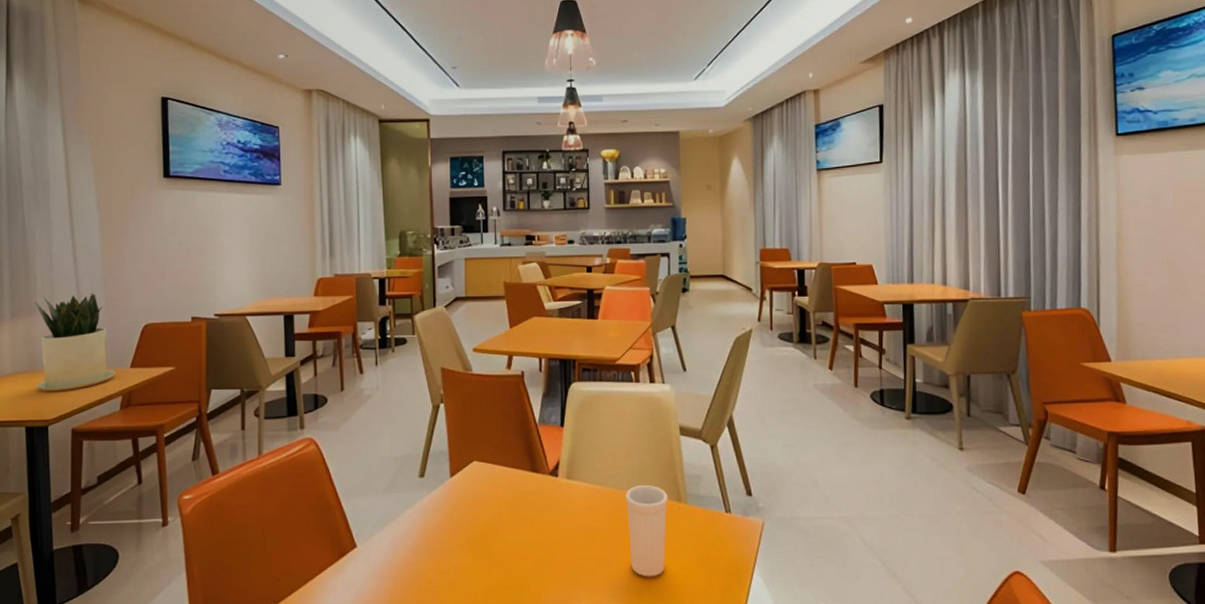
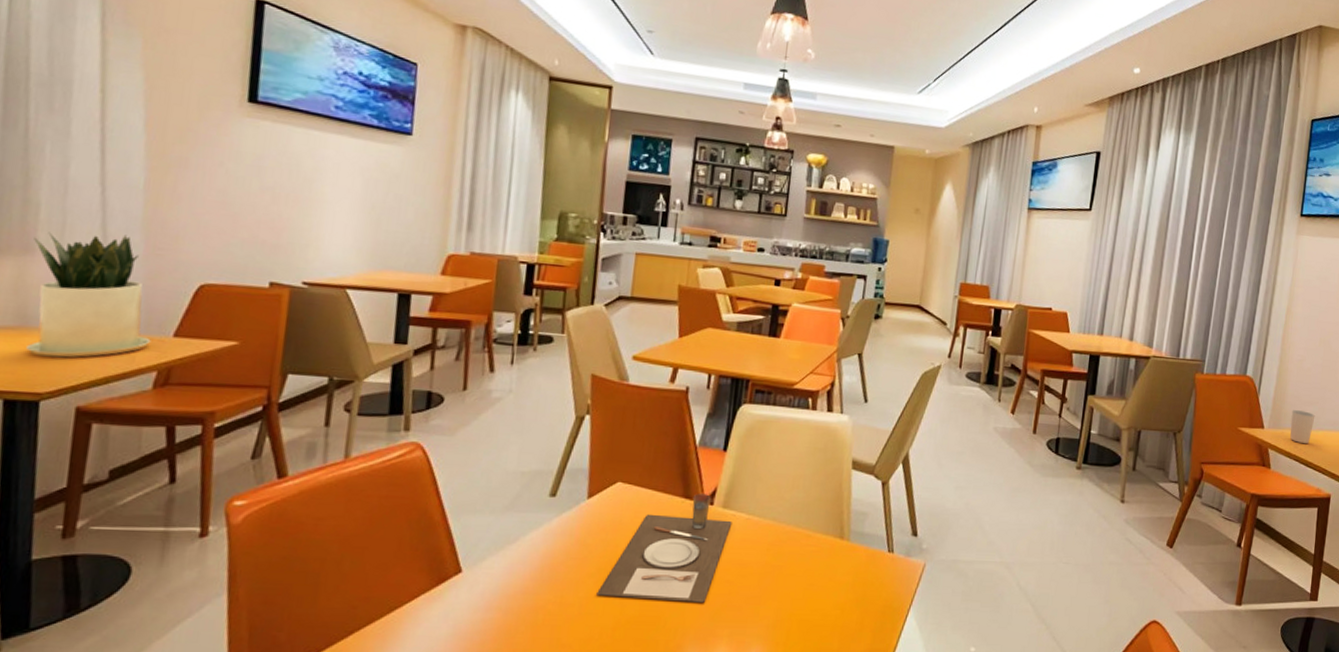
place setting: none [468,467,577,567] -> present [597,494,732,603]
cup: present [626,484,668,577] -> none [781,518,831,616]
cup: none [1141,339,1171,375] -> present [1290,410,1315,444]

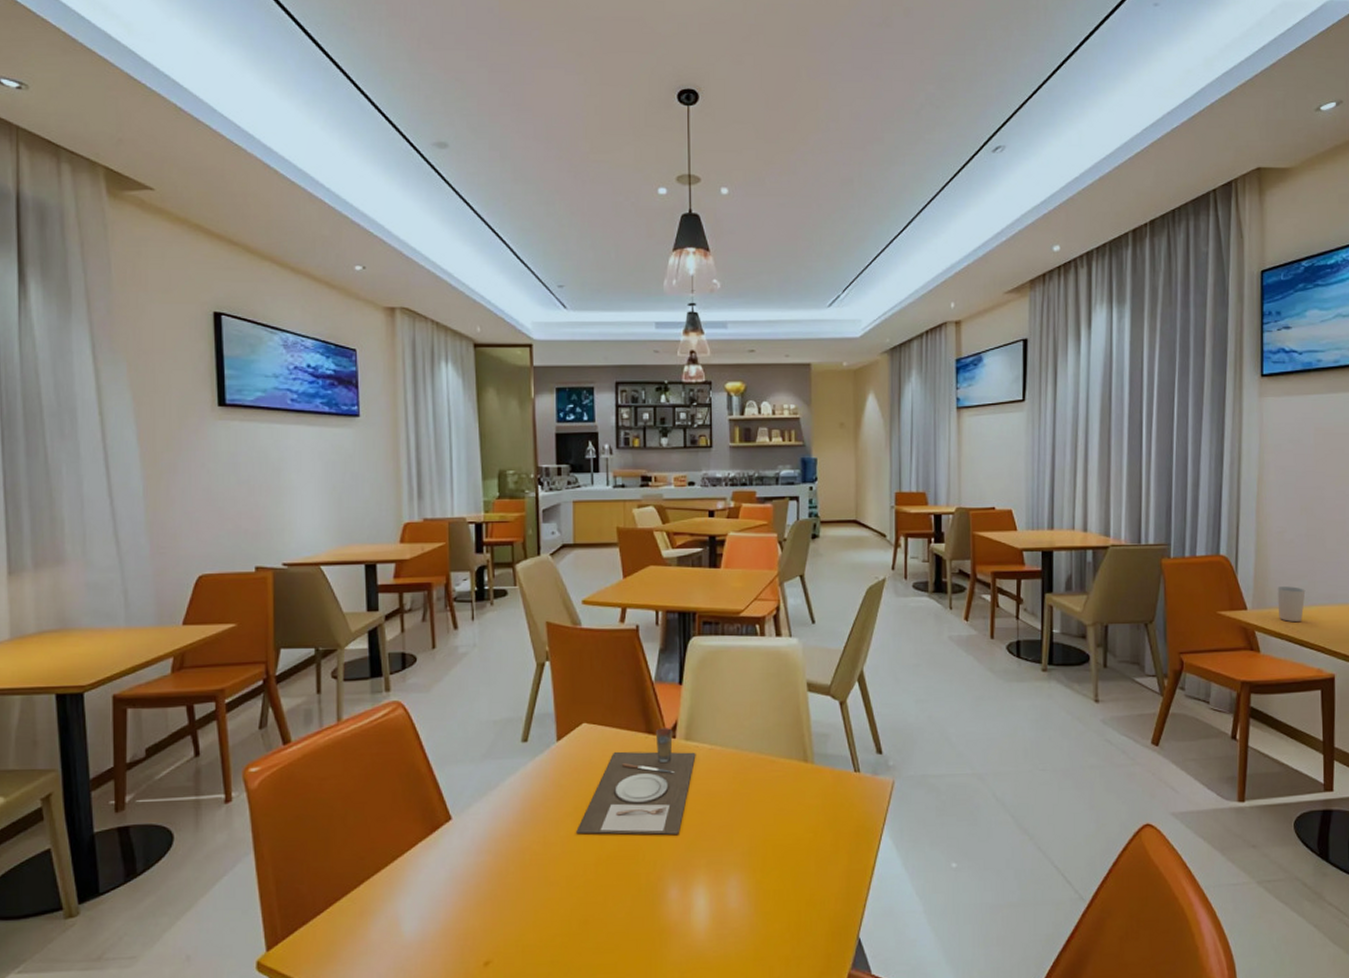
planter: present [26,232,151,358] -> none [63,538,165,653]

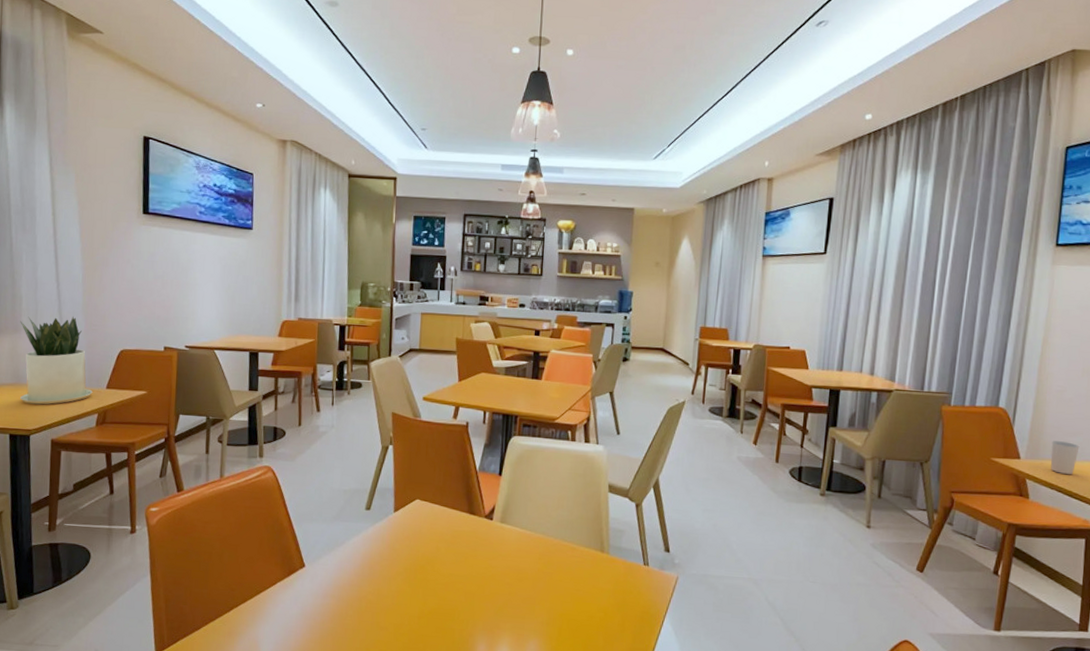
planter: none [63,538,165,653] -> present [20,316,93,405]
place setting: present [576,728,696,835] -> none [405,510,509,600]

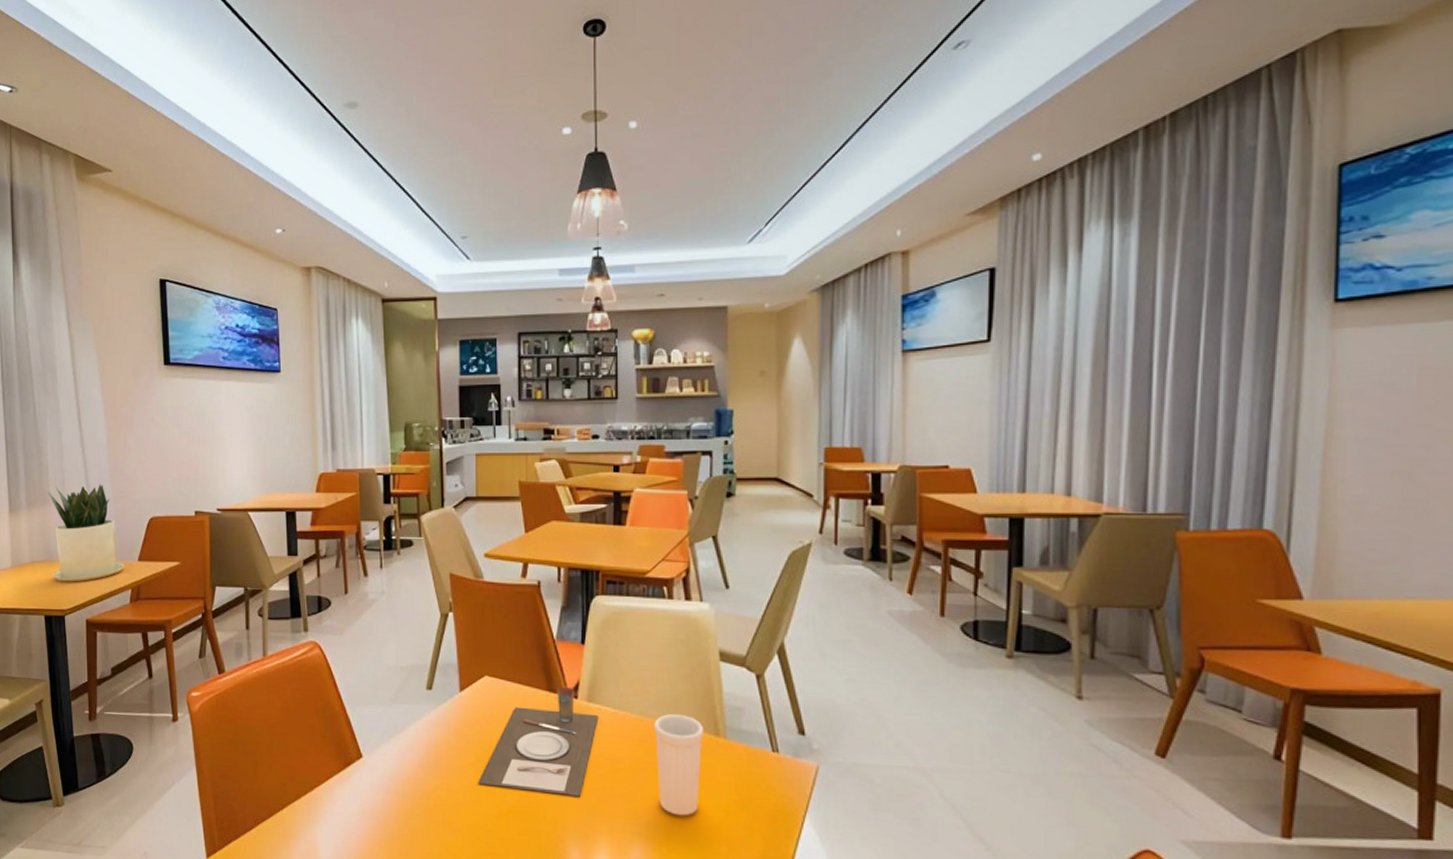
place setting: none [405,510,509,600] -> present [478,687,599,796]
cup: none [553,533,593,616] -> present [654,713,704,816]
cup: present [1050,441,1080,475] -> none [1351,572,1397,619]

